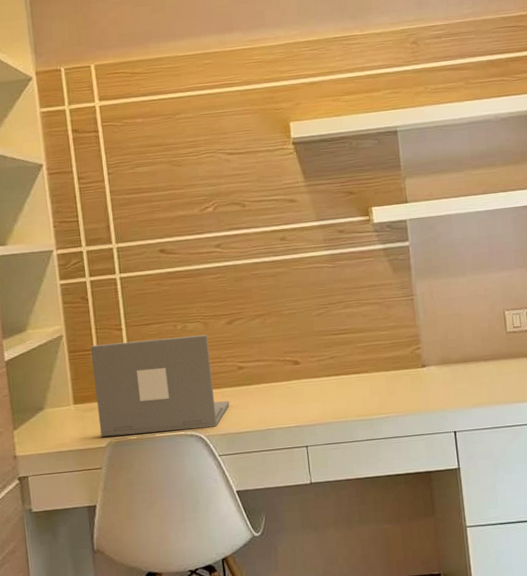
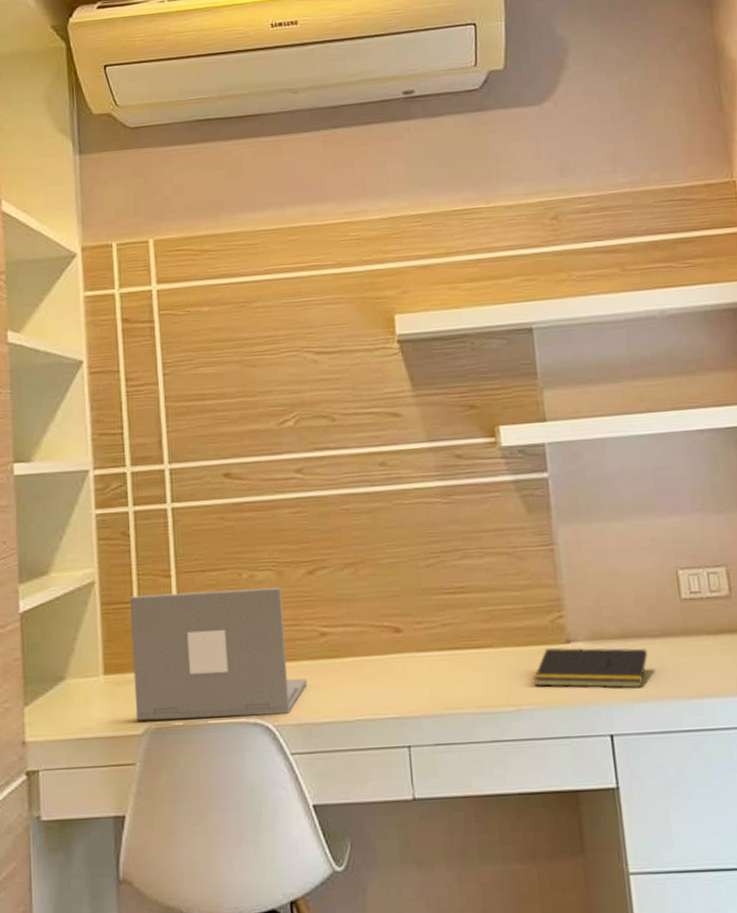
notepad: none [398,369,482,399] -> present [534,647,648,689]

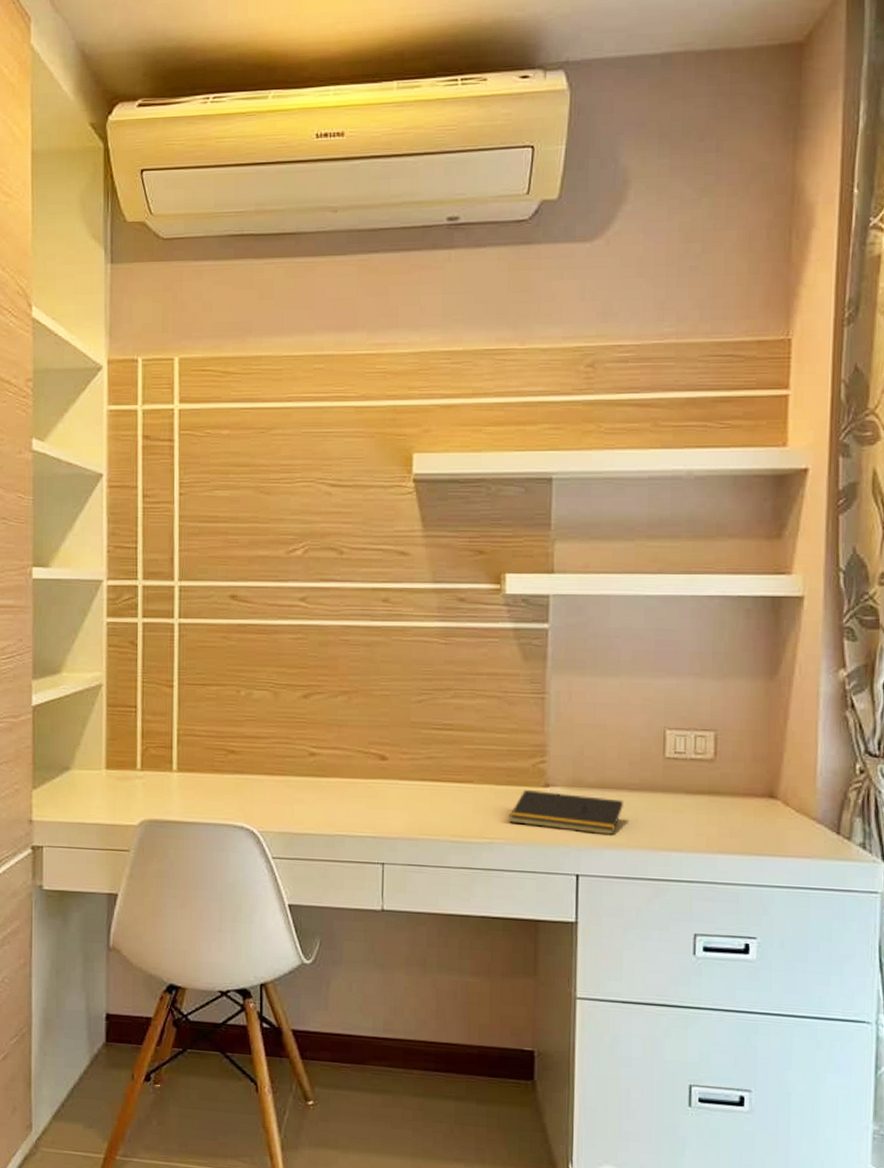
laptop: present [129,587,308,721] -> none [133,701,293,822]

